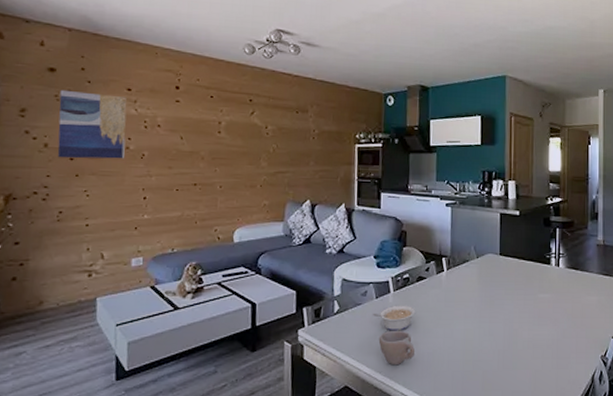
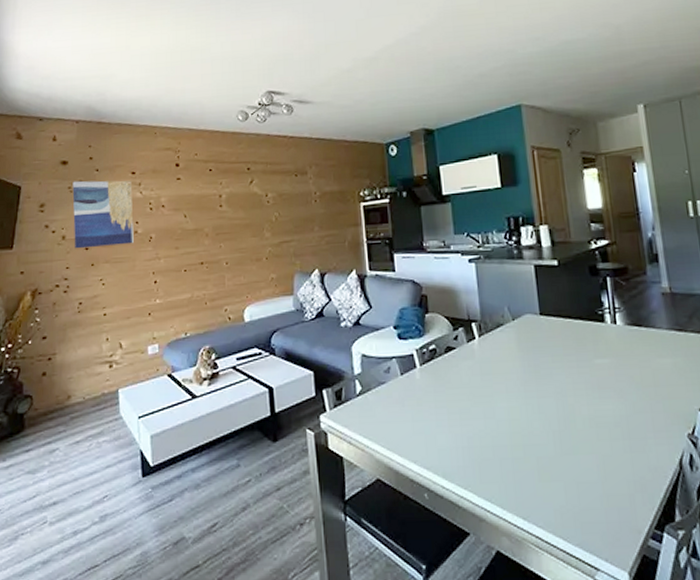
legume: present [373,305,416,331] -> none [400,381,448,413]
cup: present [378,330,416,366] -> none [409,411,453,454]

